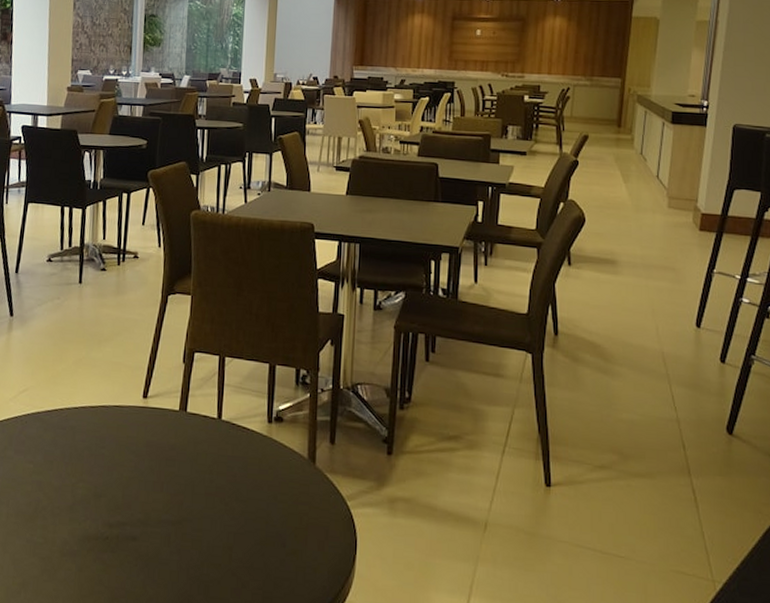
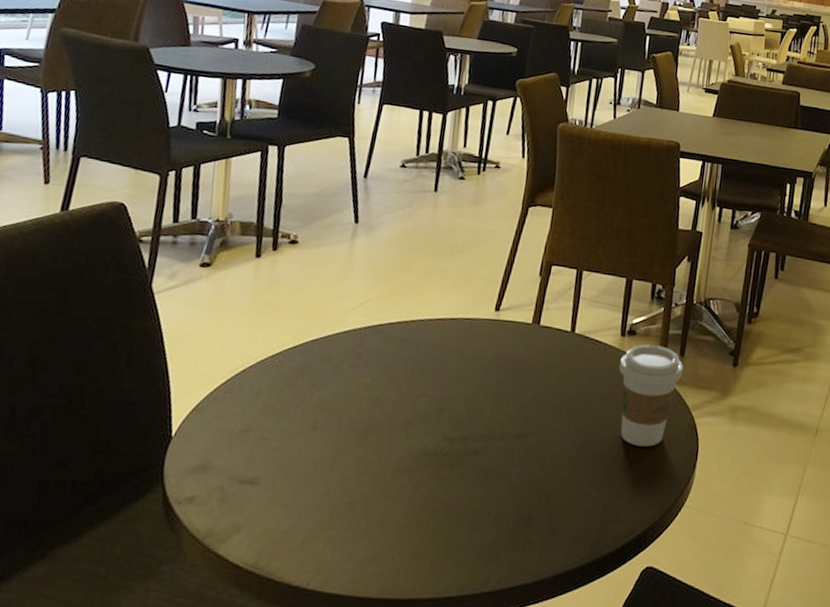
coffee cup: none [268,431,335,538] -> present [619,344,684,447]

